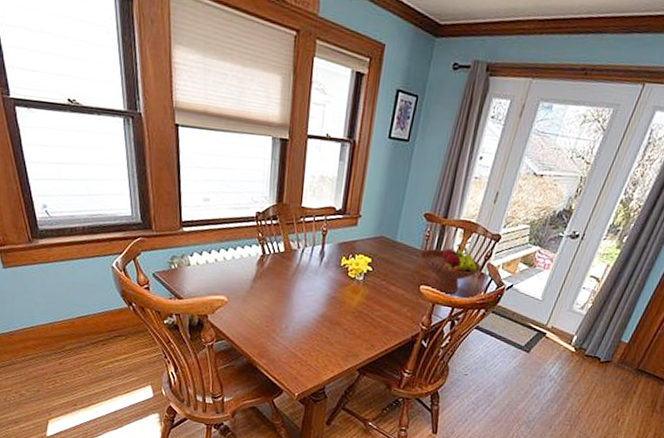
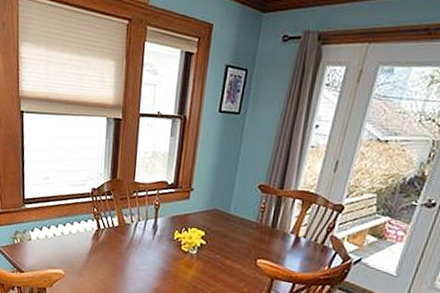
fruit bowl: present [418,244,482,294] -> none [253,216,324,268]

